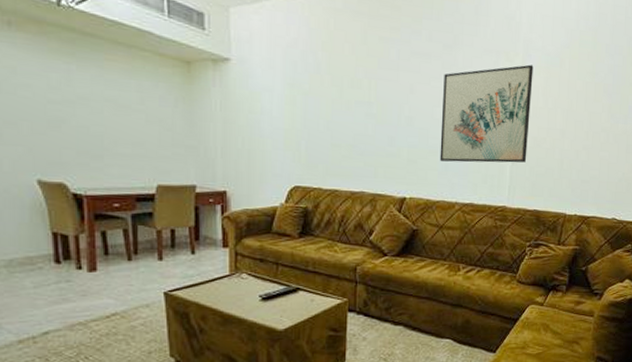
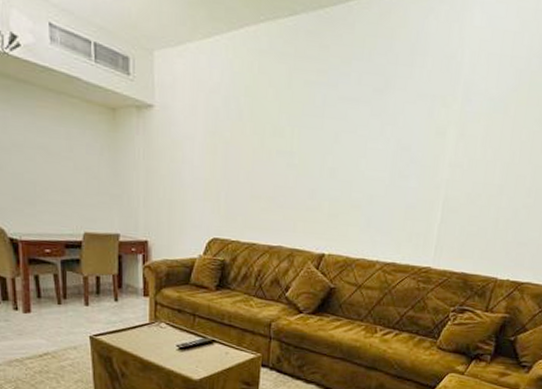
wall art: present [439,64,534,163] -> none [362,110,473,221]

